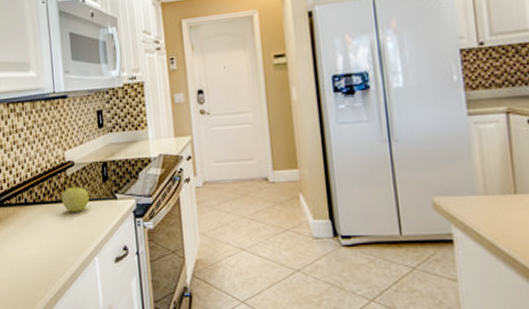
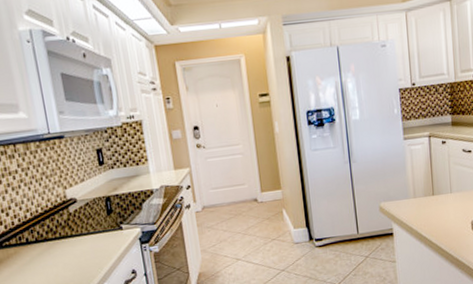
apple: present [62,186,90,212] -> none [66,221,95,246]

